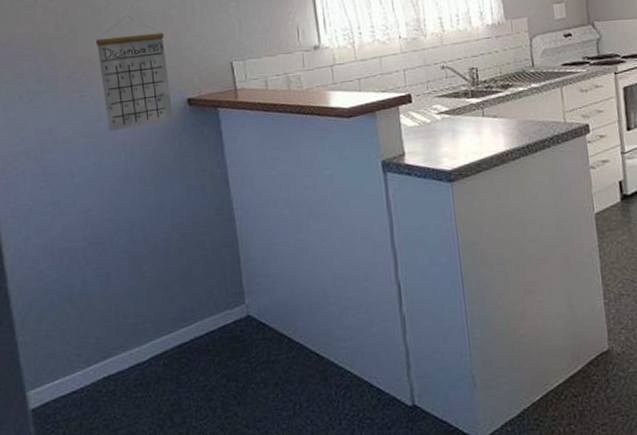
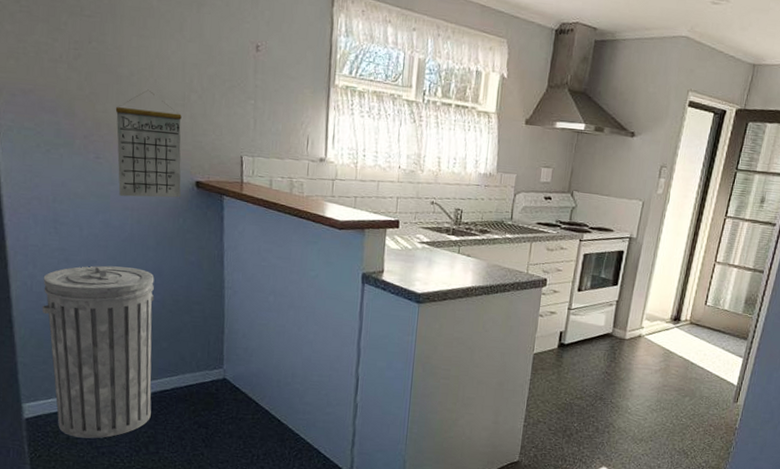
trash can: none [37,207,172,422] -> present [42,265,155,439]

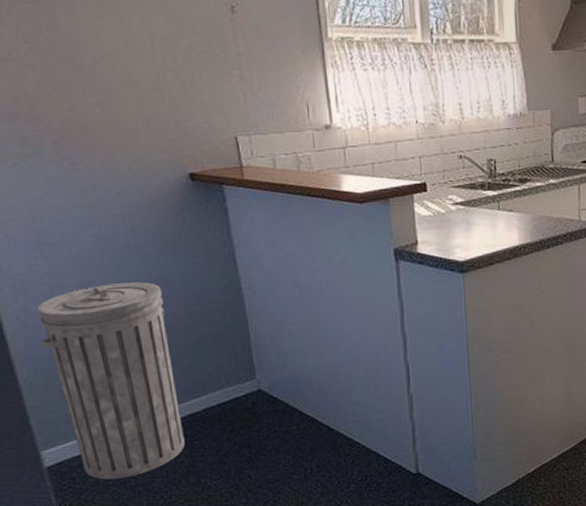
calendar: present [115,89,182,198] -> none [83,76,175,203]

